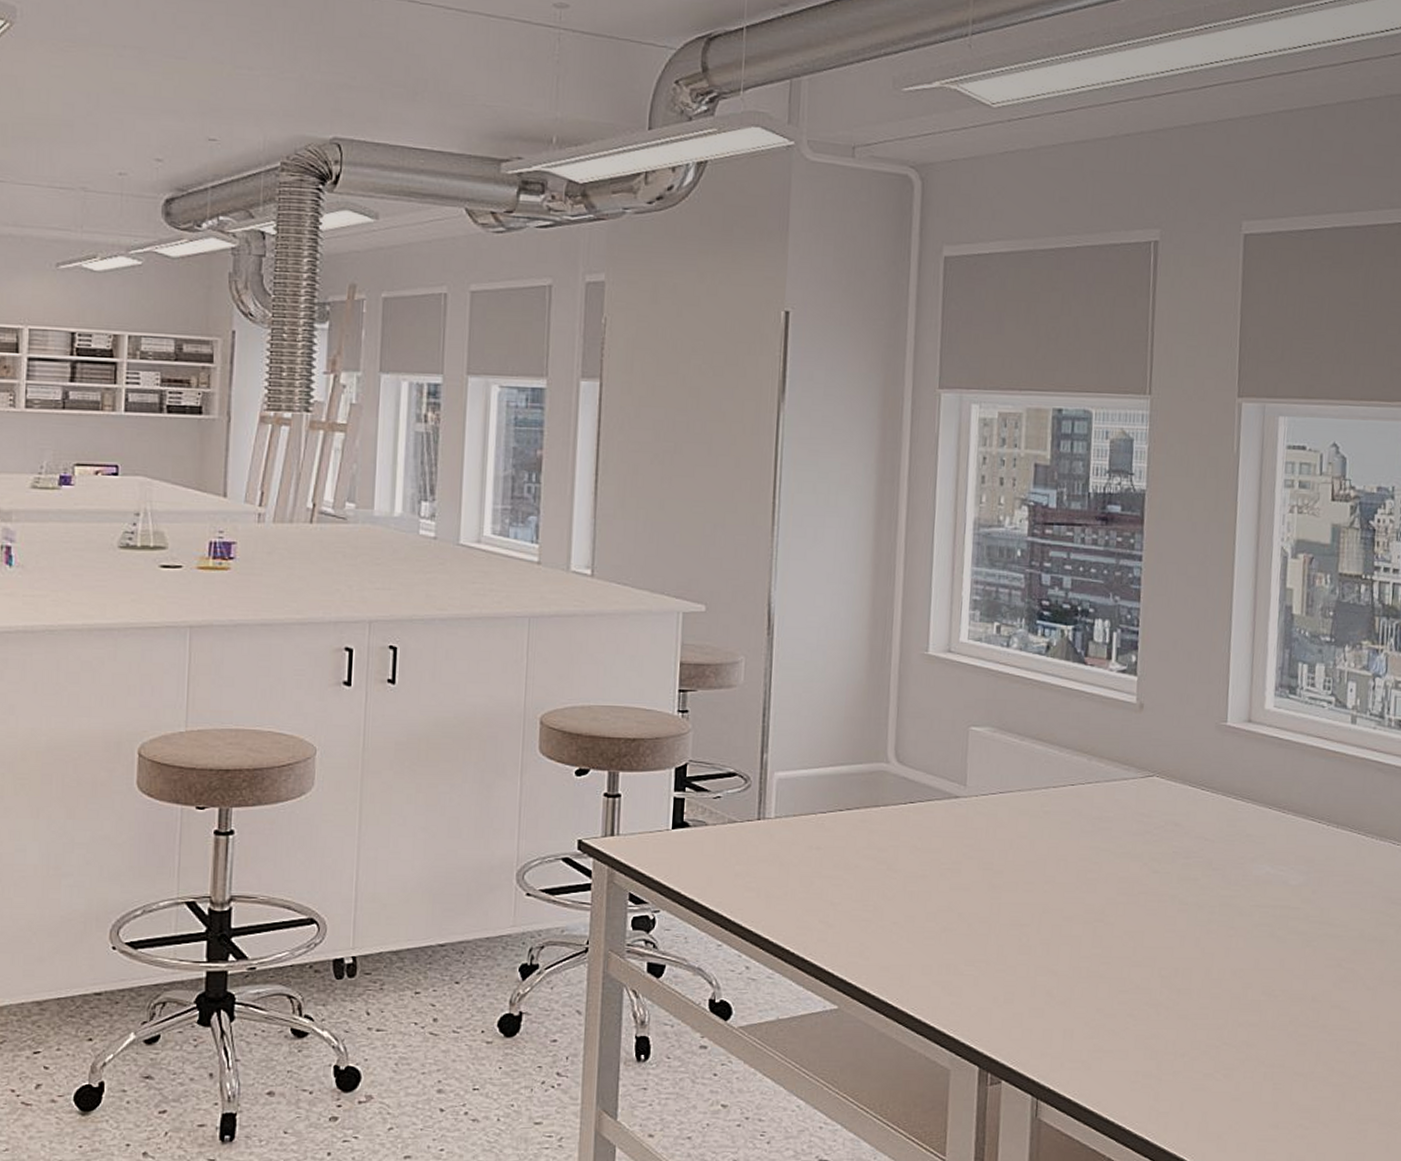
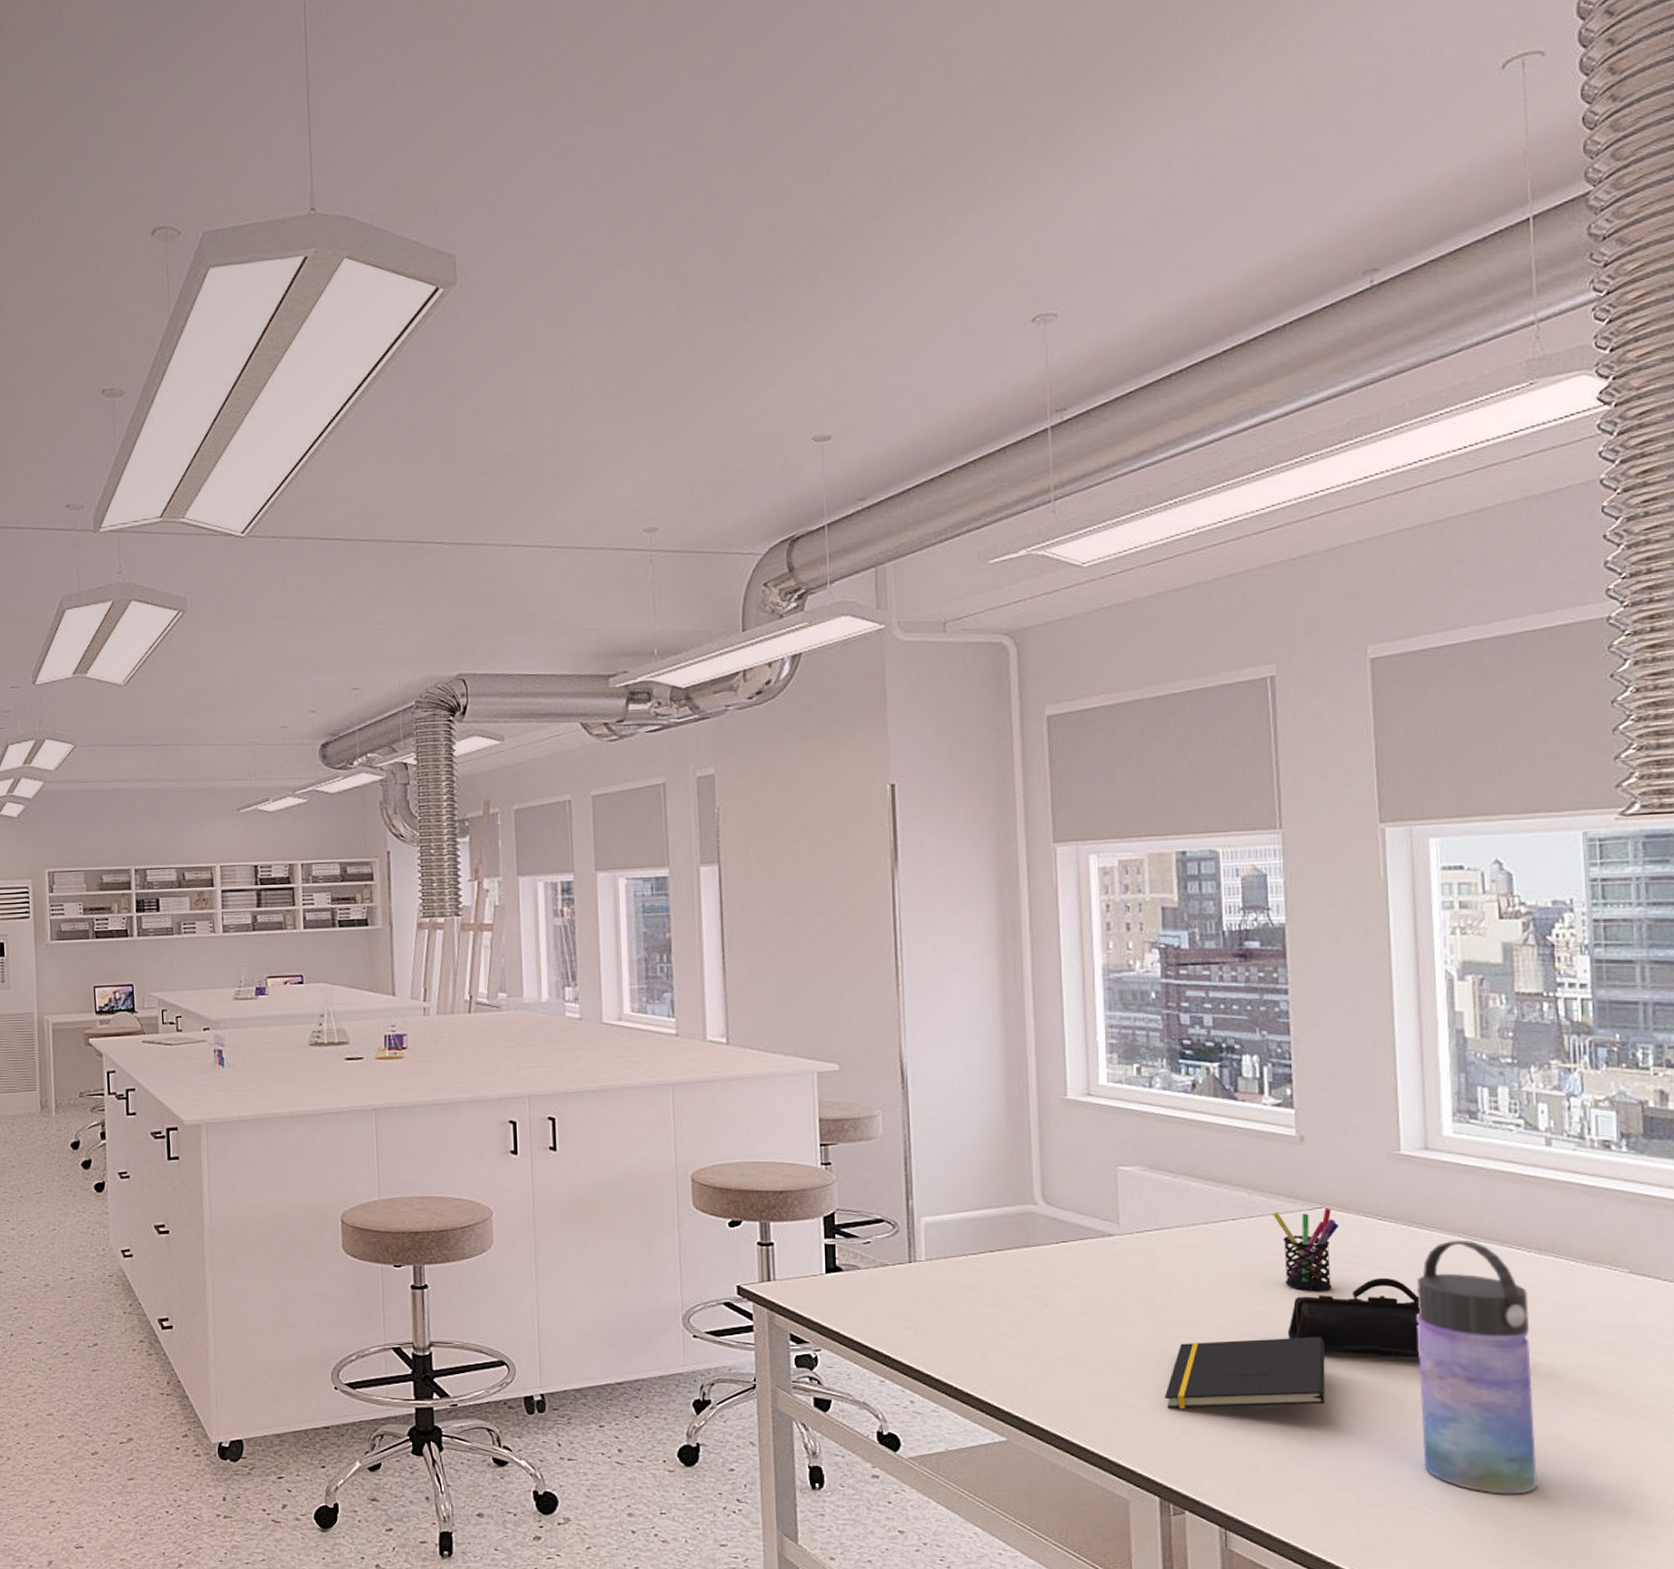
notepad: none [992,904,1144,976] -> present [1164,1337,1325,1409]
pen holder: none [1108,776,1167,859] -> present [1273,1207,1340,1291]
pencil case: none [1111,847,1231,927] -> present [1287,1277,1420,1358]
water bottle: none [1220,812,1323,1061] -> present [1417,1239,1537,1495]

